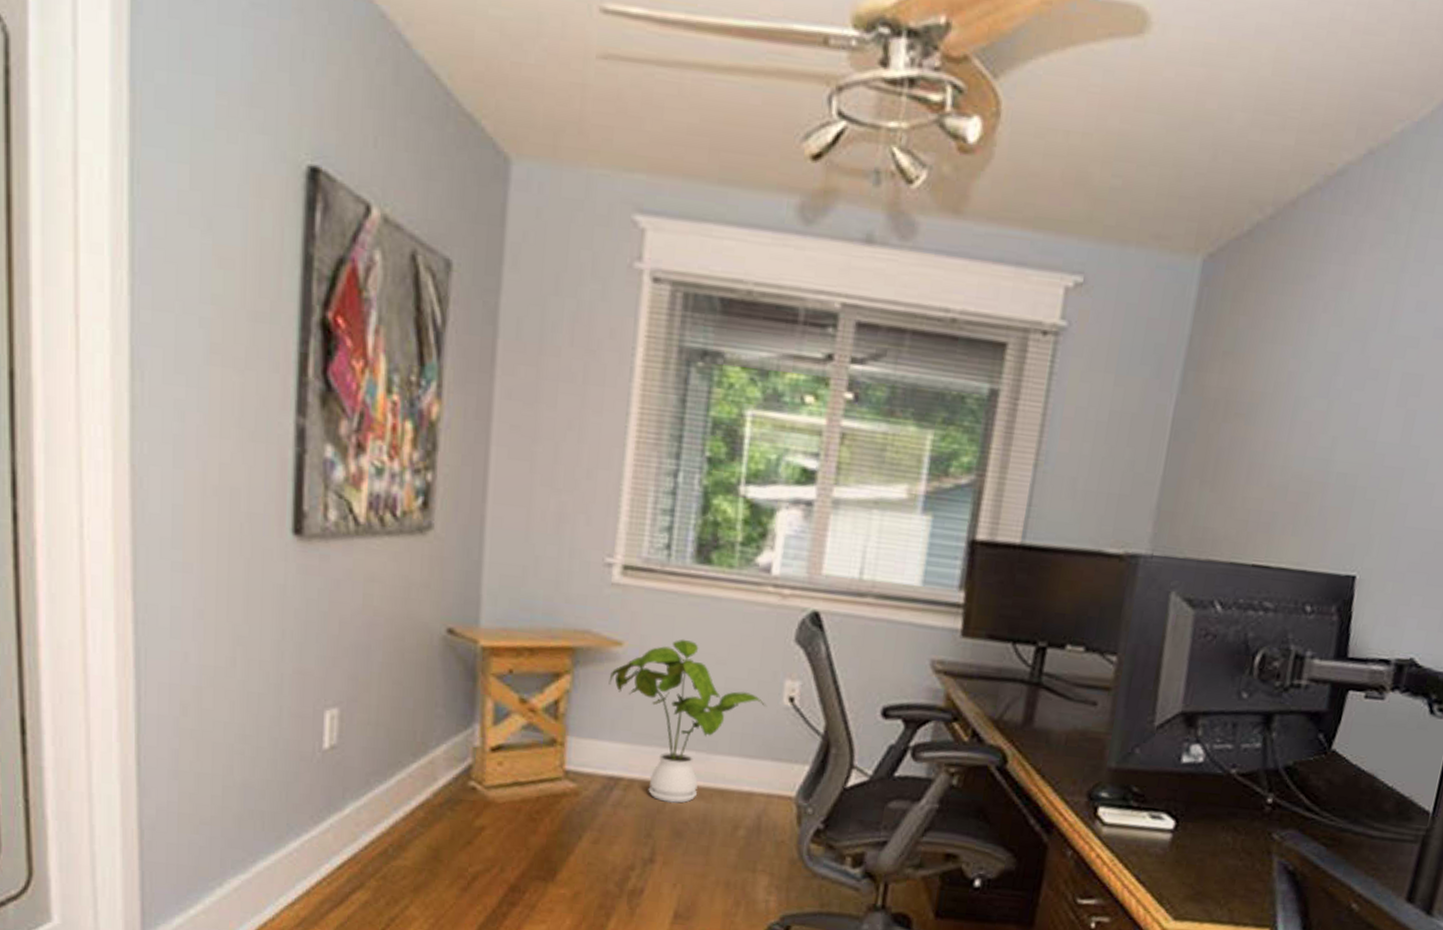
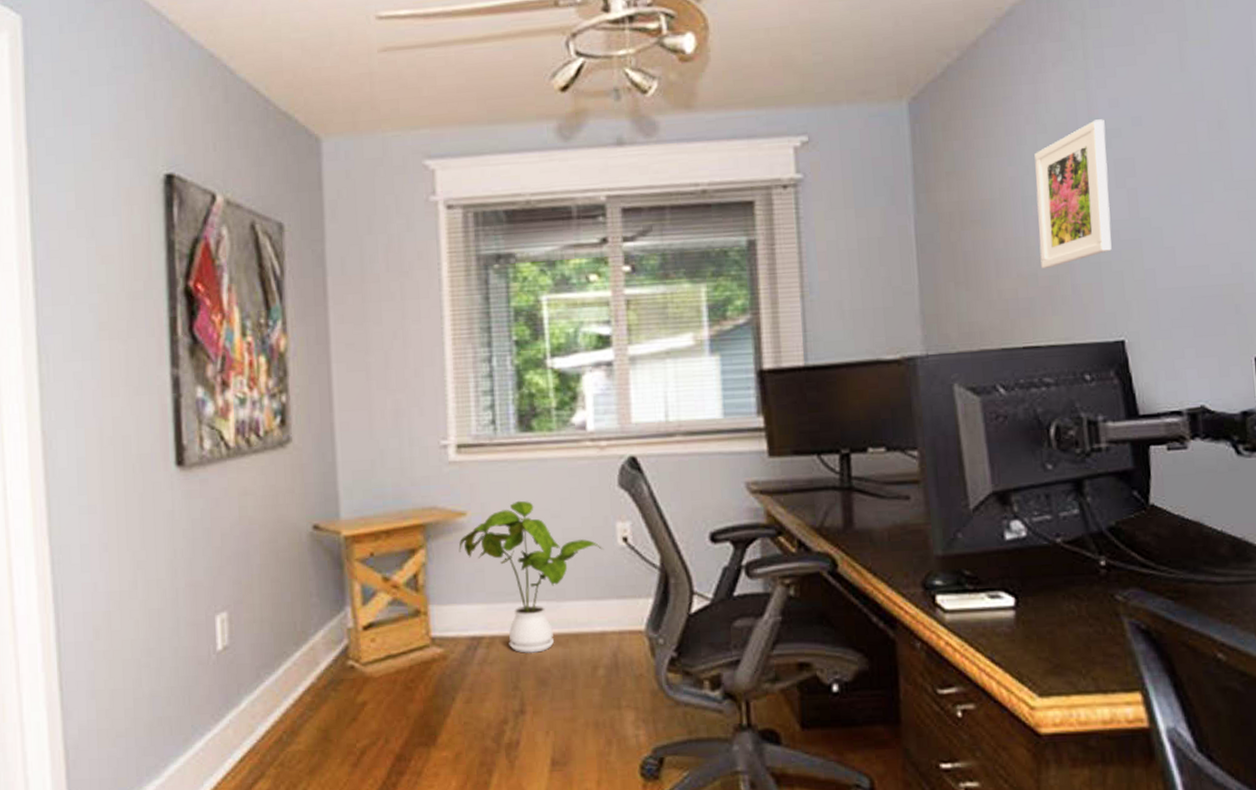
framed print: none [1294,322,1406,484] -> present [1034,119,1112,269]

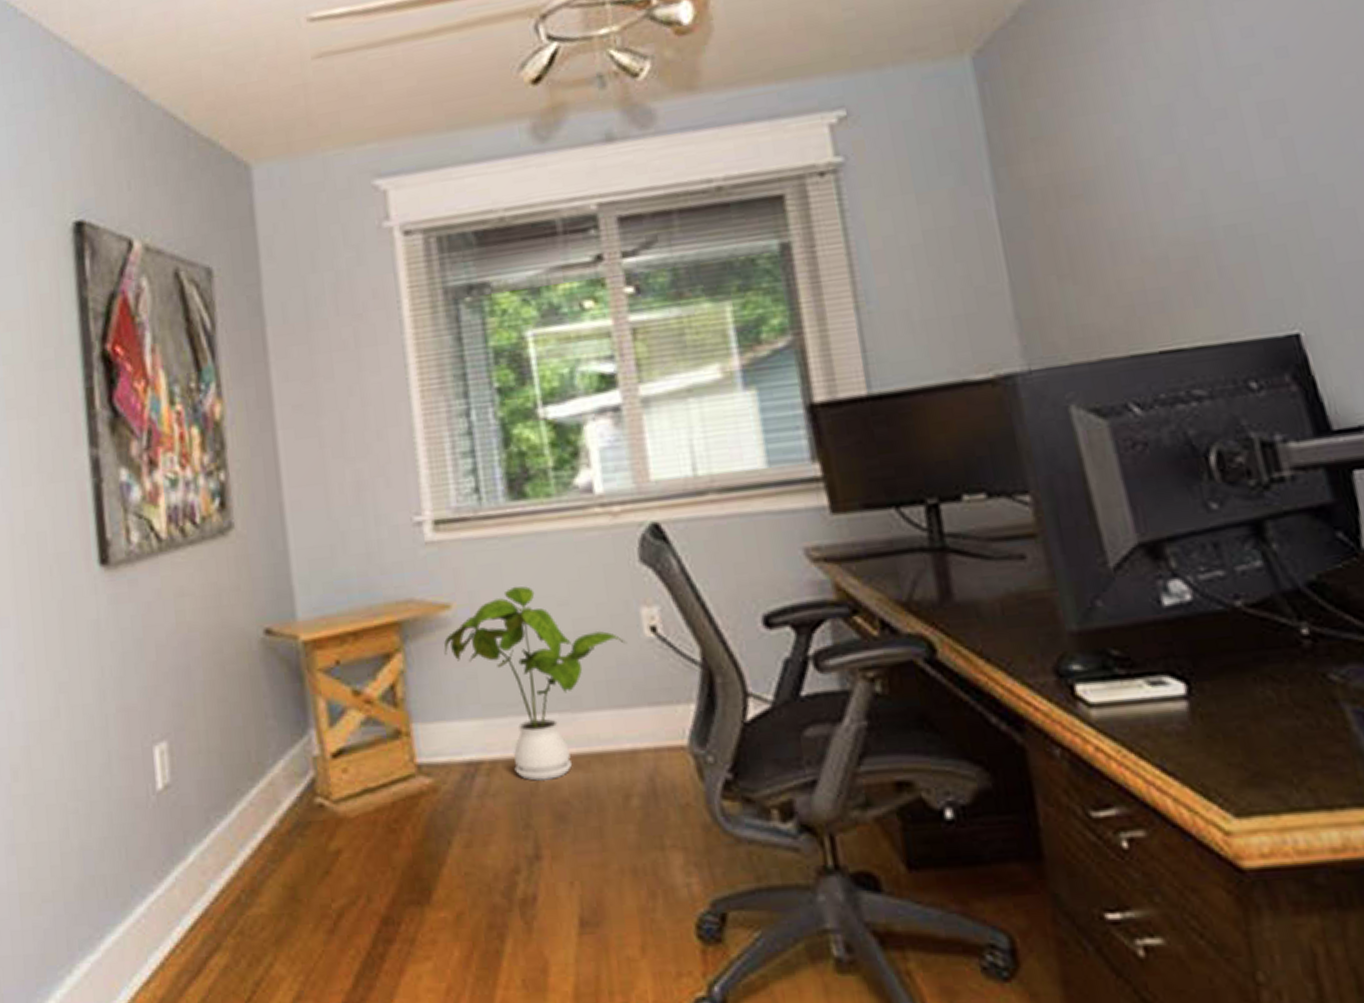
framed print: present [1034,119,1112,269] -> none [1147,54,1267,250]

